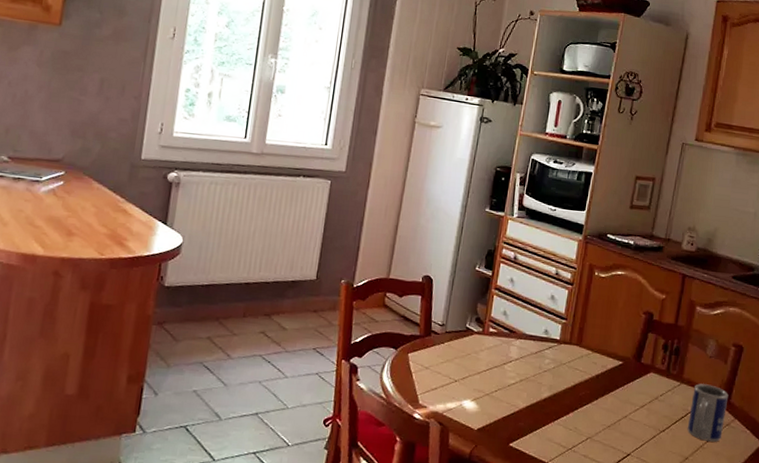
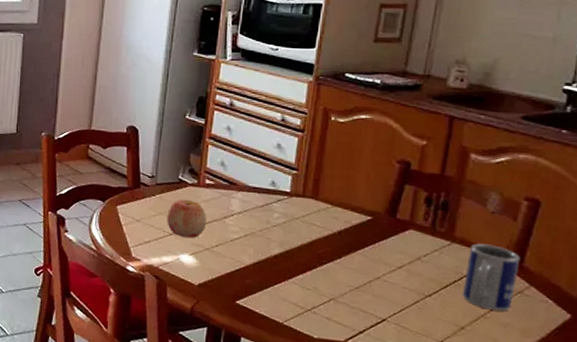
apple: none [453,346,489,384] -> present [167,199,207,238]

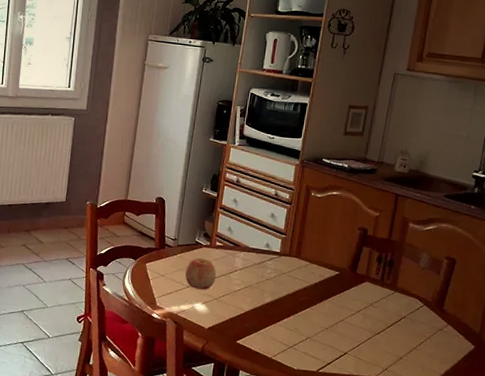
mug: present [462,243,520,312] -> none [401,292,442,345]

